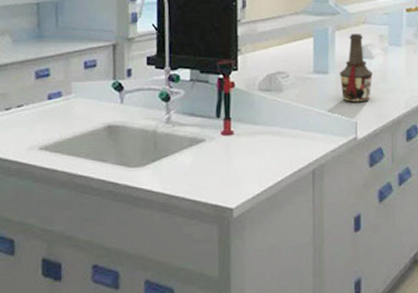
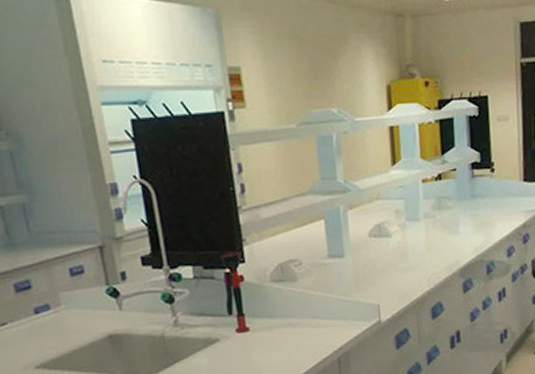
bottle: present [339,34,373,102] -> none [356,211,392,285]

